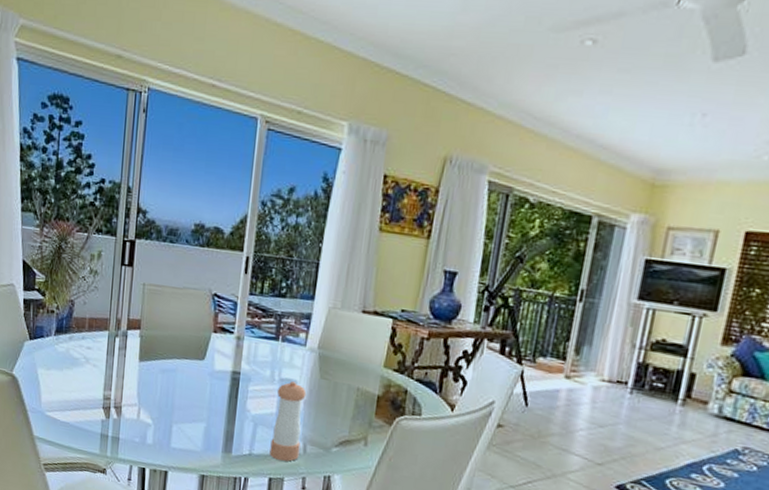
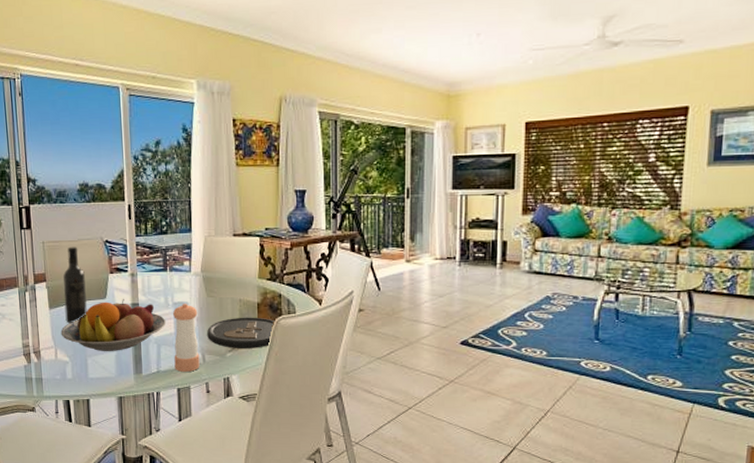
fruit bowl: none [147,363,269,423] -> present [60,299,166,351]
wine bottle: none [155,294,185,382] -> present [62,246,87,323]
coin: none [313,407,396,449] -> present [207,317,275,348]

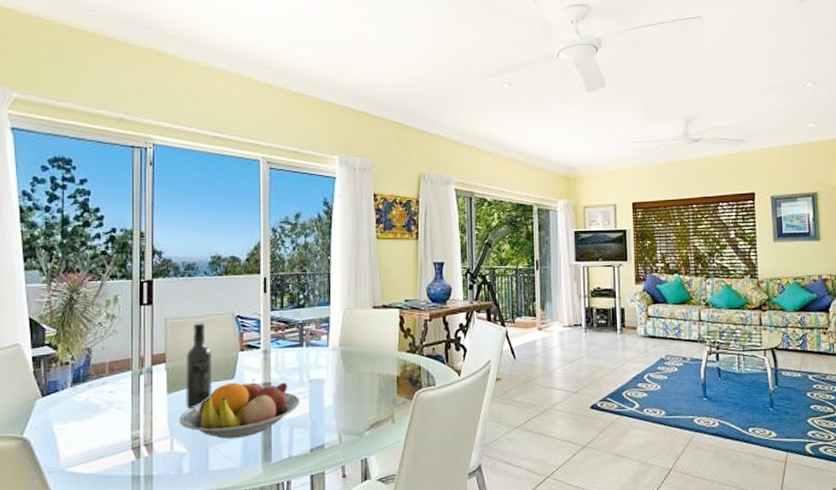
pepper shaker: present [173,304,200,372] -> none [308,380,336,456]
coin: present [207,317,275,348] -> none [344,391,415,426]

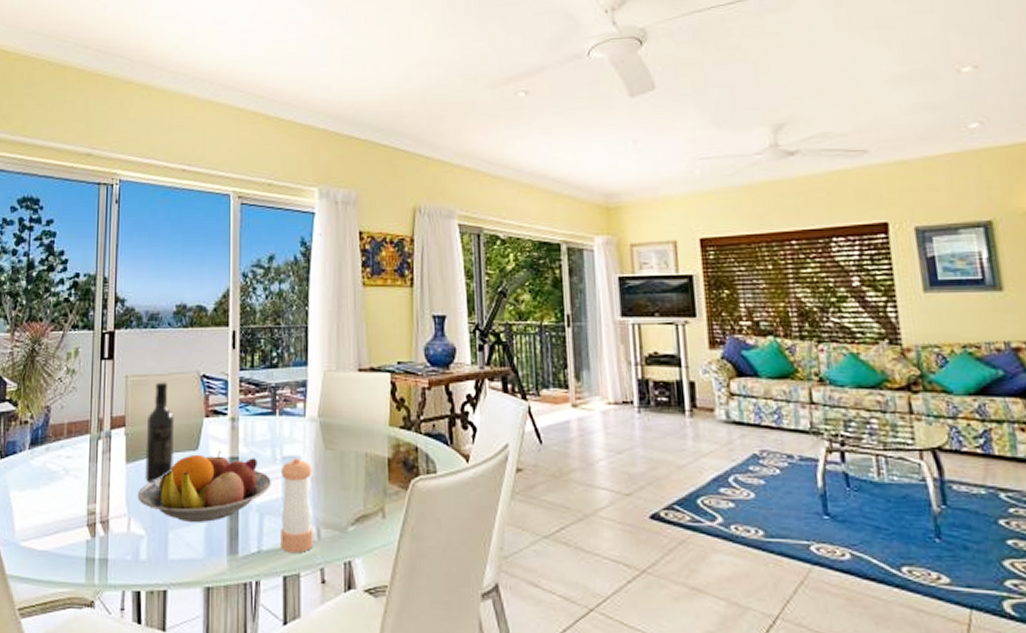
pepper shaker: none [308,380,336,456] -> present [280,458,313,552]

